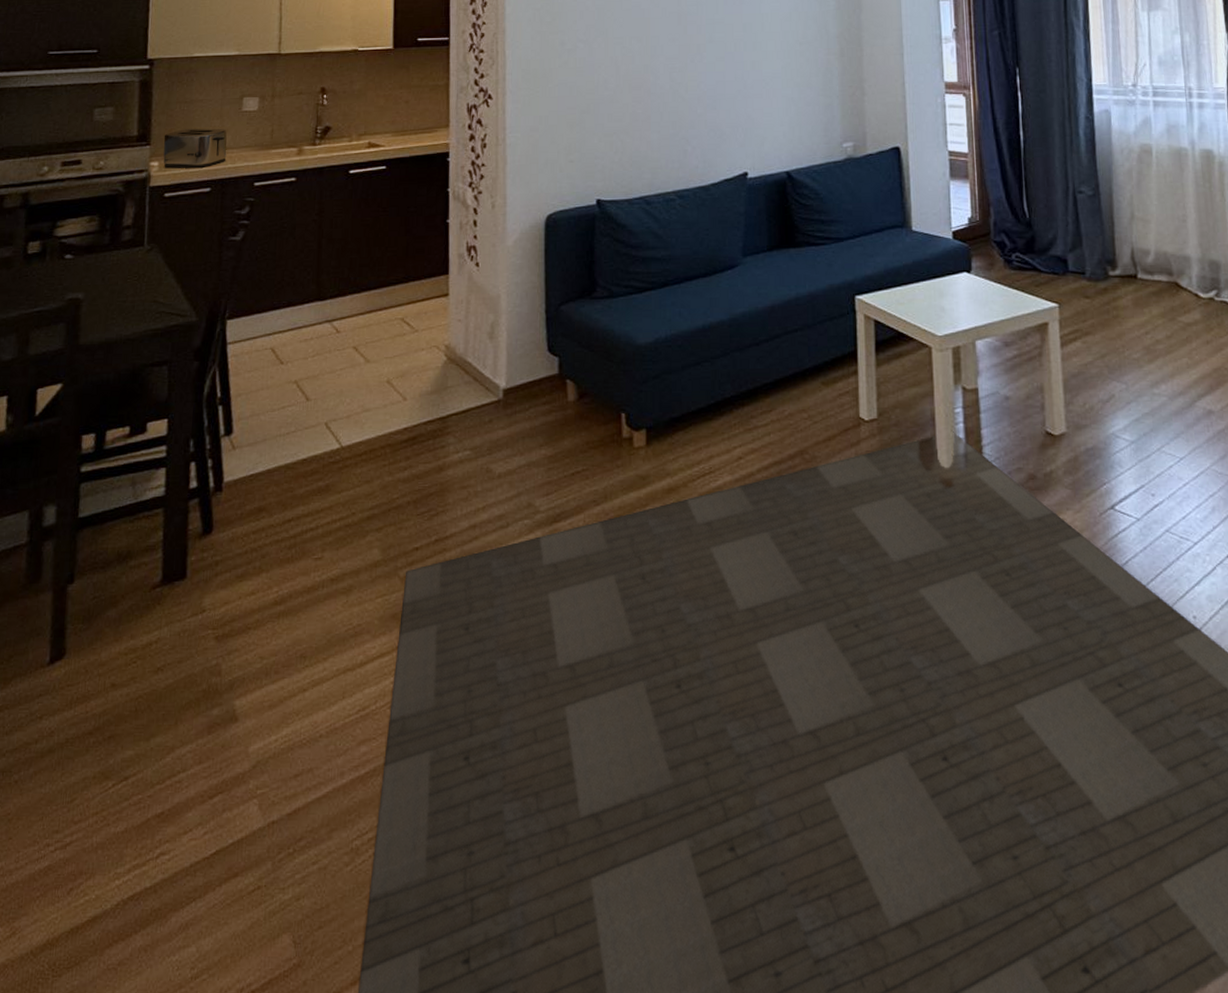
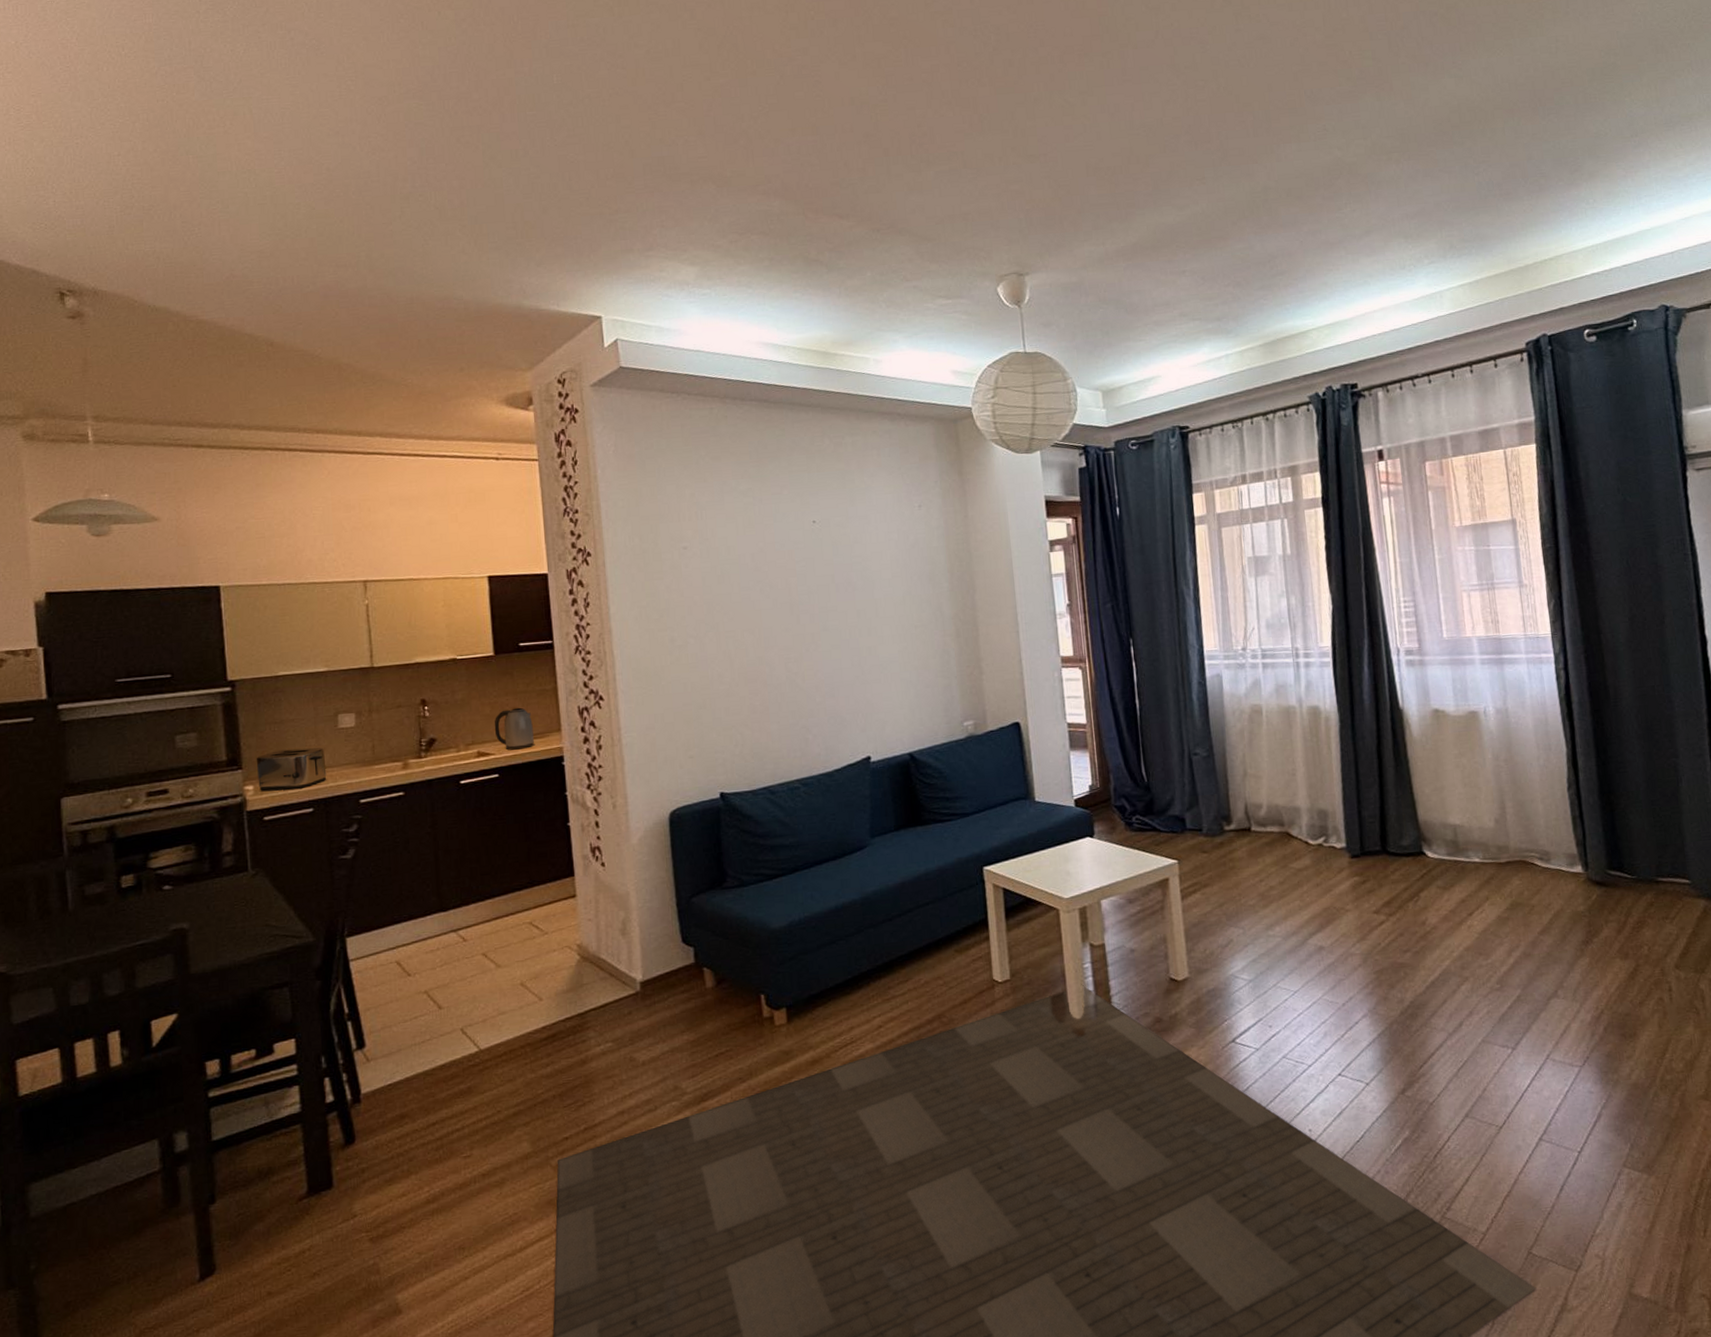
kettle: none [386,101,423,143] -> present [494,707,534,751]

